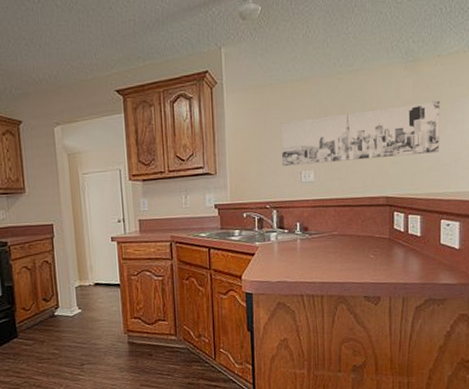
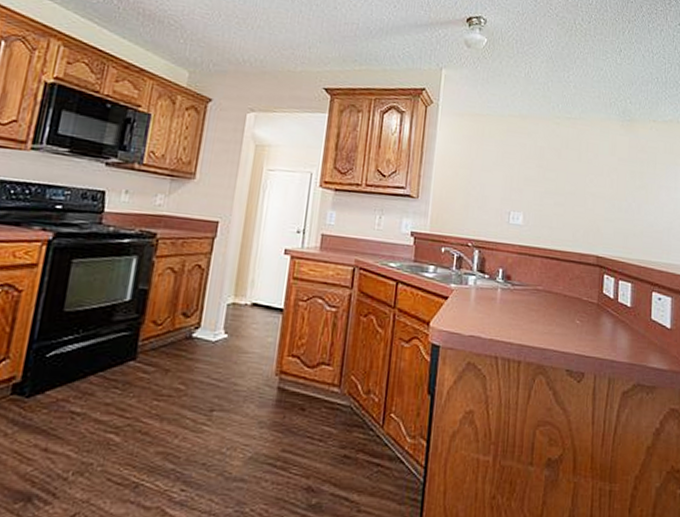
wall art: present [280,101,440,167] -> none [490,155,654,218]

